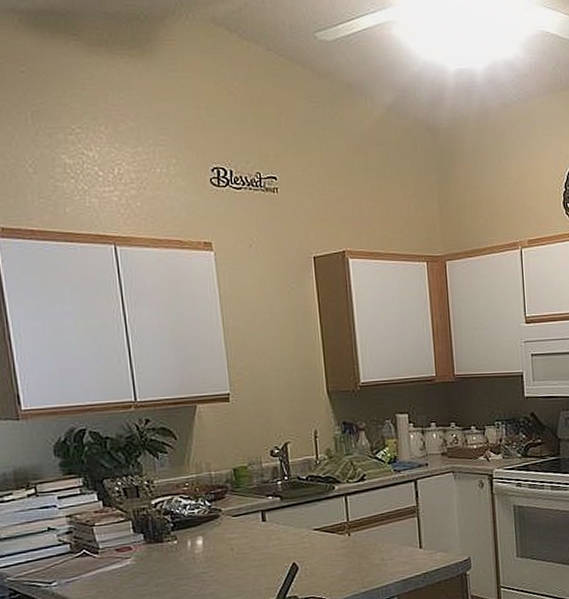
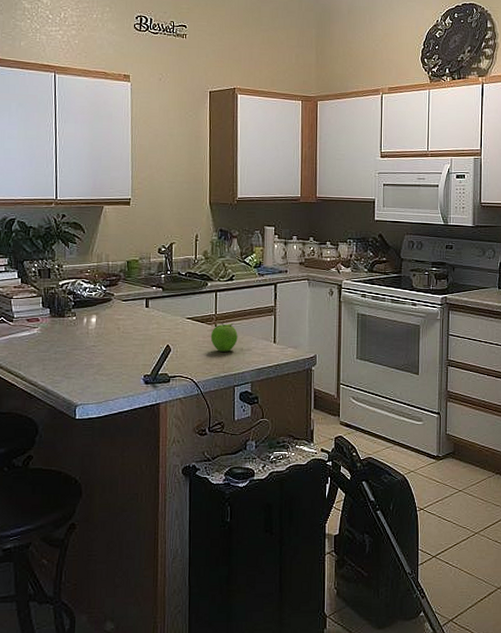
fruit: none [344,530,377,565] -> present [210,322,238,352]

